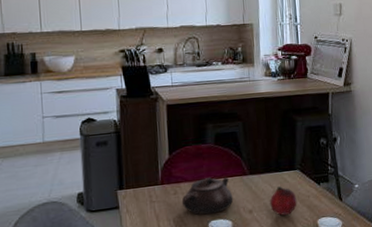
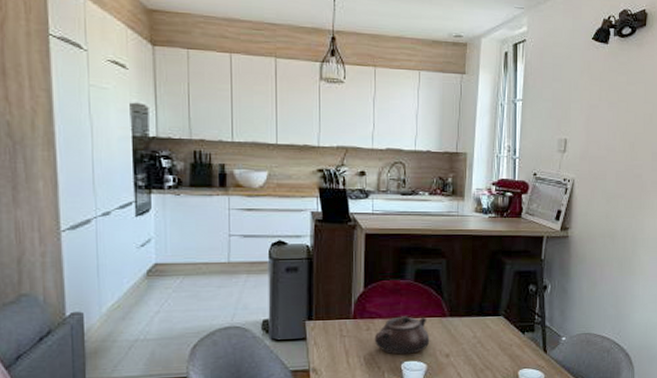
fruit: present [270,186,298,216] -> none [469,332,498,363]

